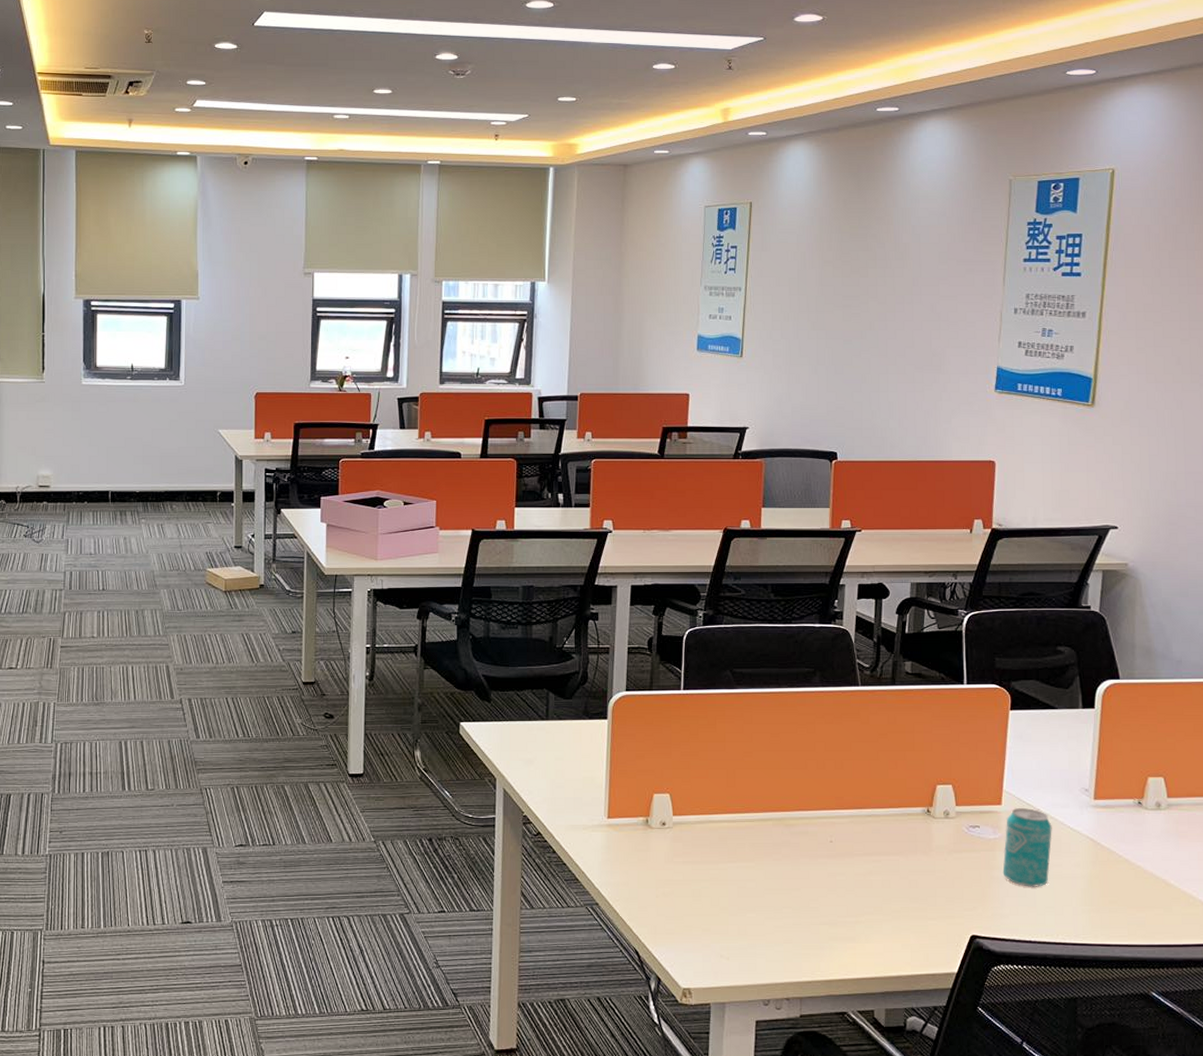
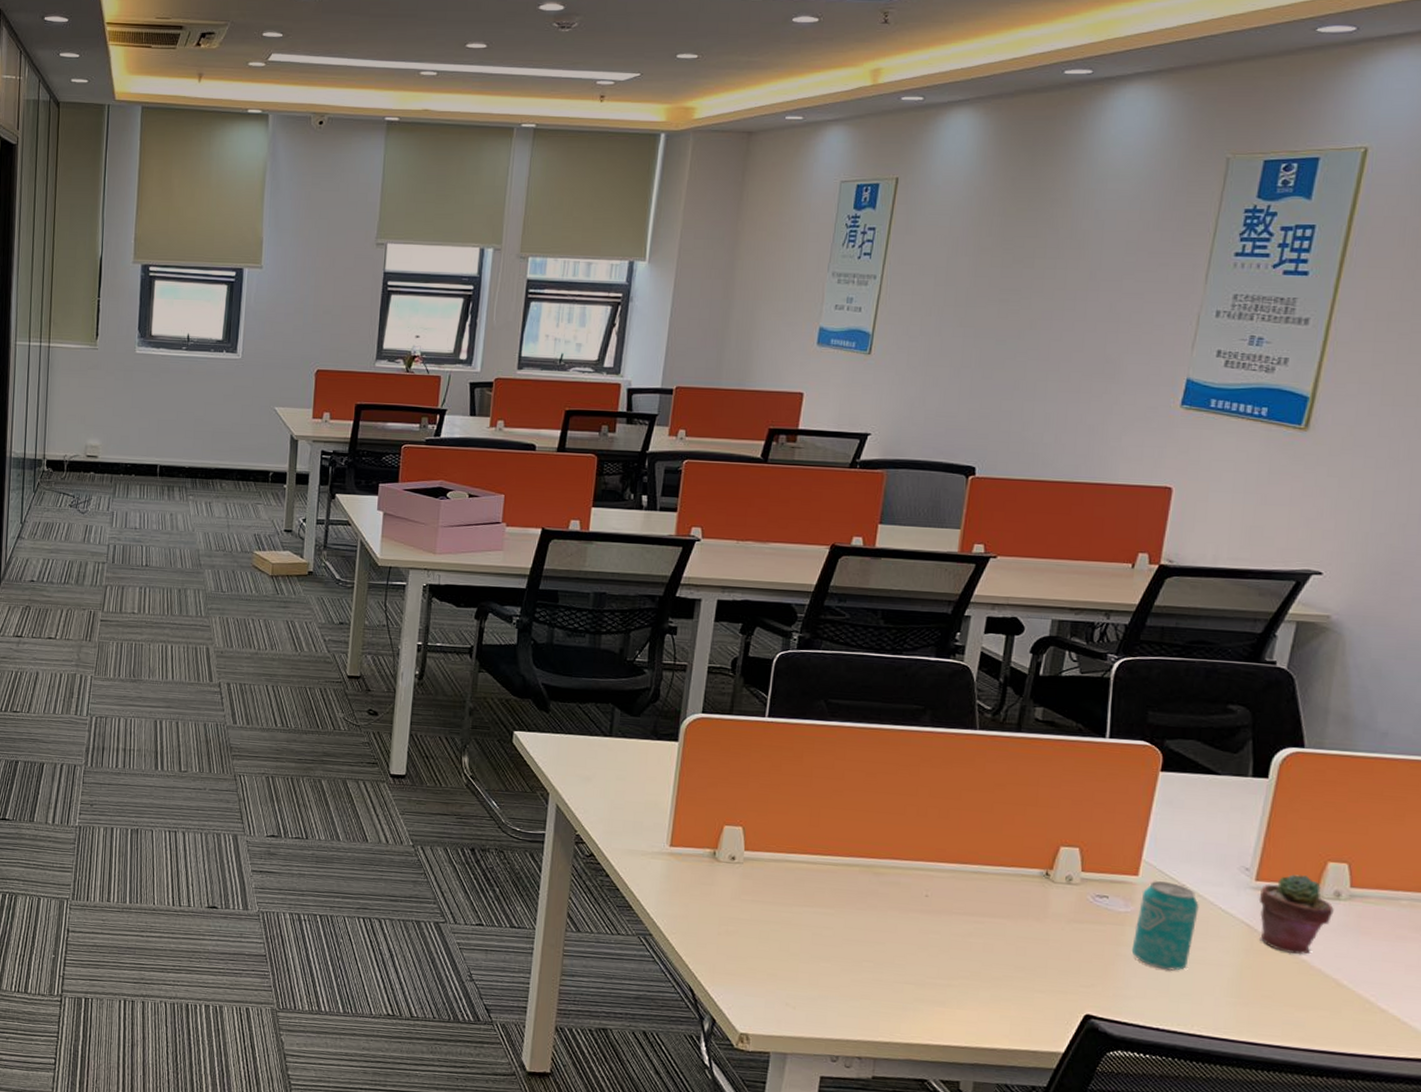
potted succulent: none [1098,791,1157,862] -> present [1258,874,1334,955]

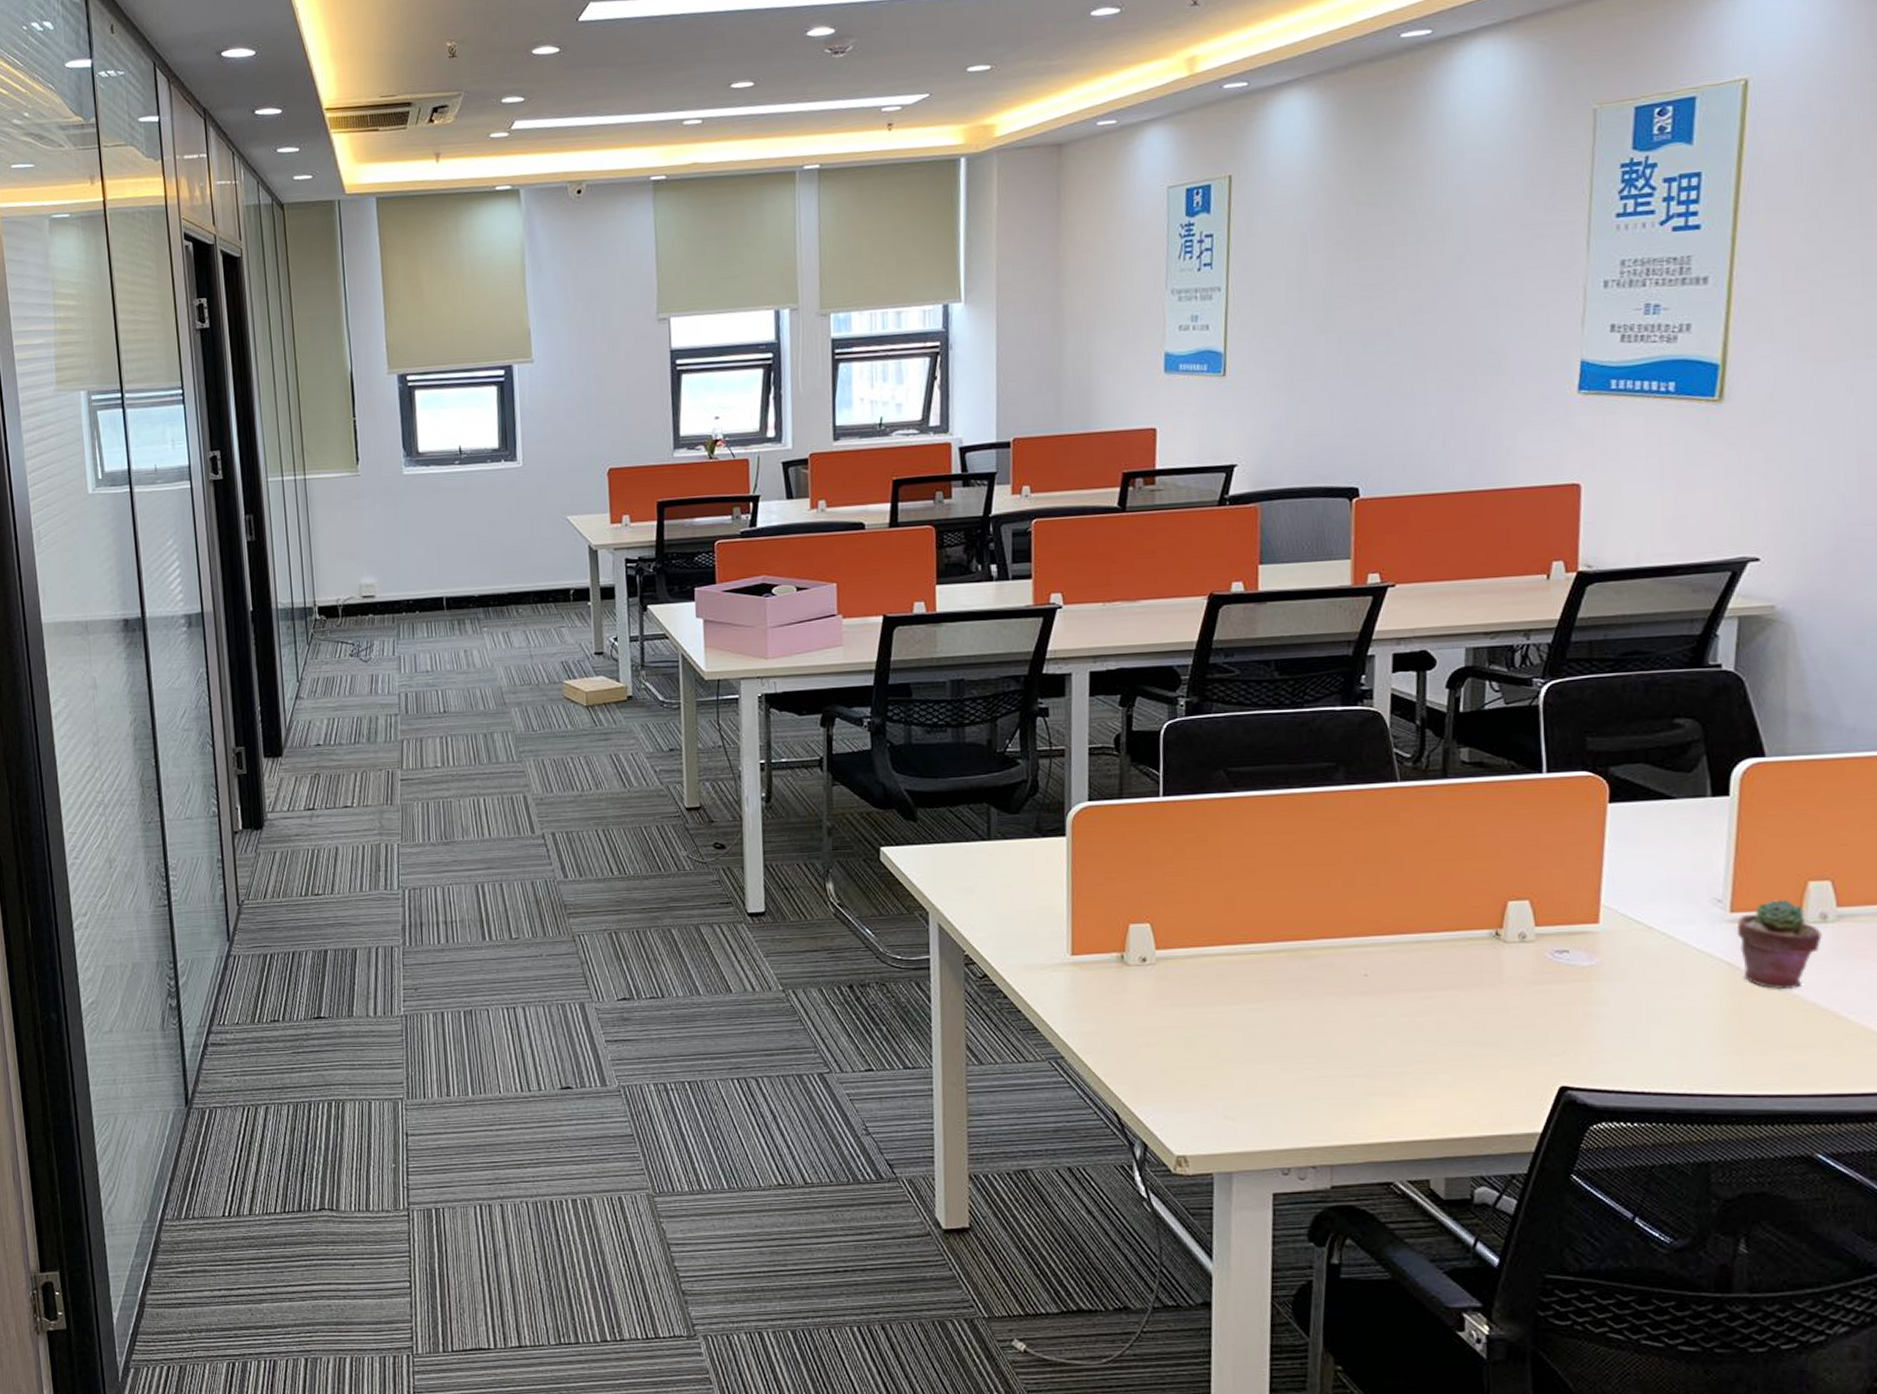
beverage can: present [1131,880,1199,971] -> none [1602,925,1671,1027]

